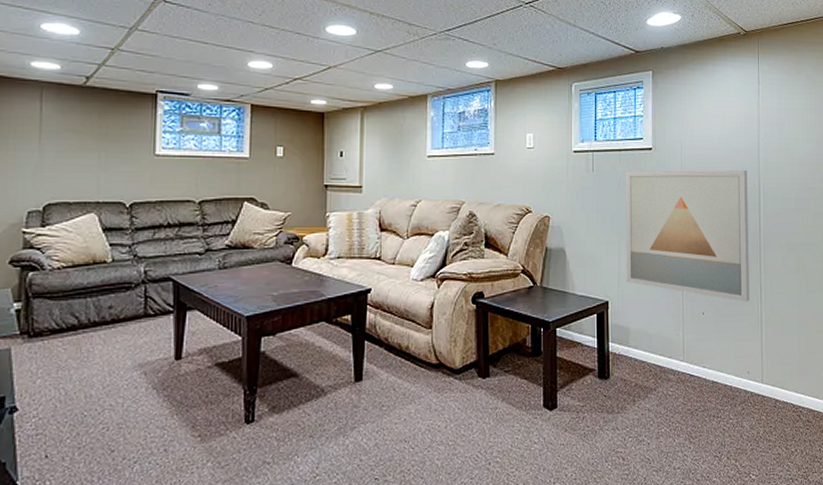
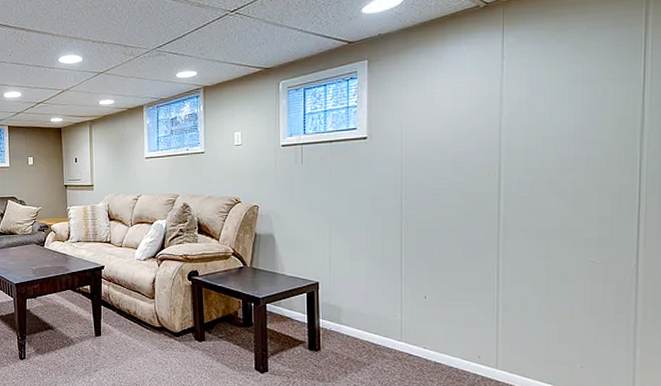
wall art: present [625,170,750,302] -> none [337,153,484,288]

